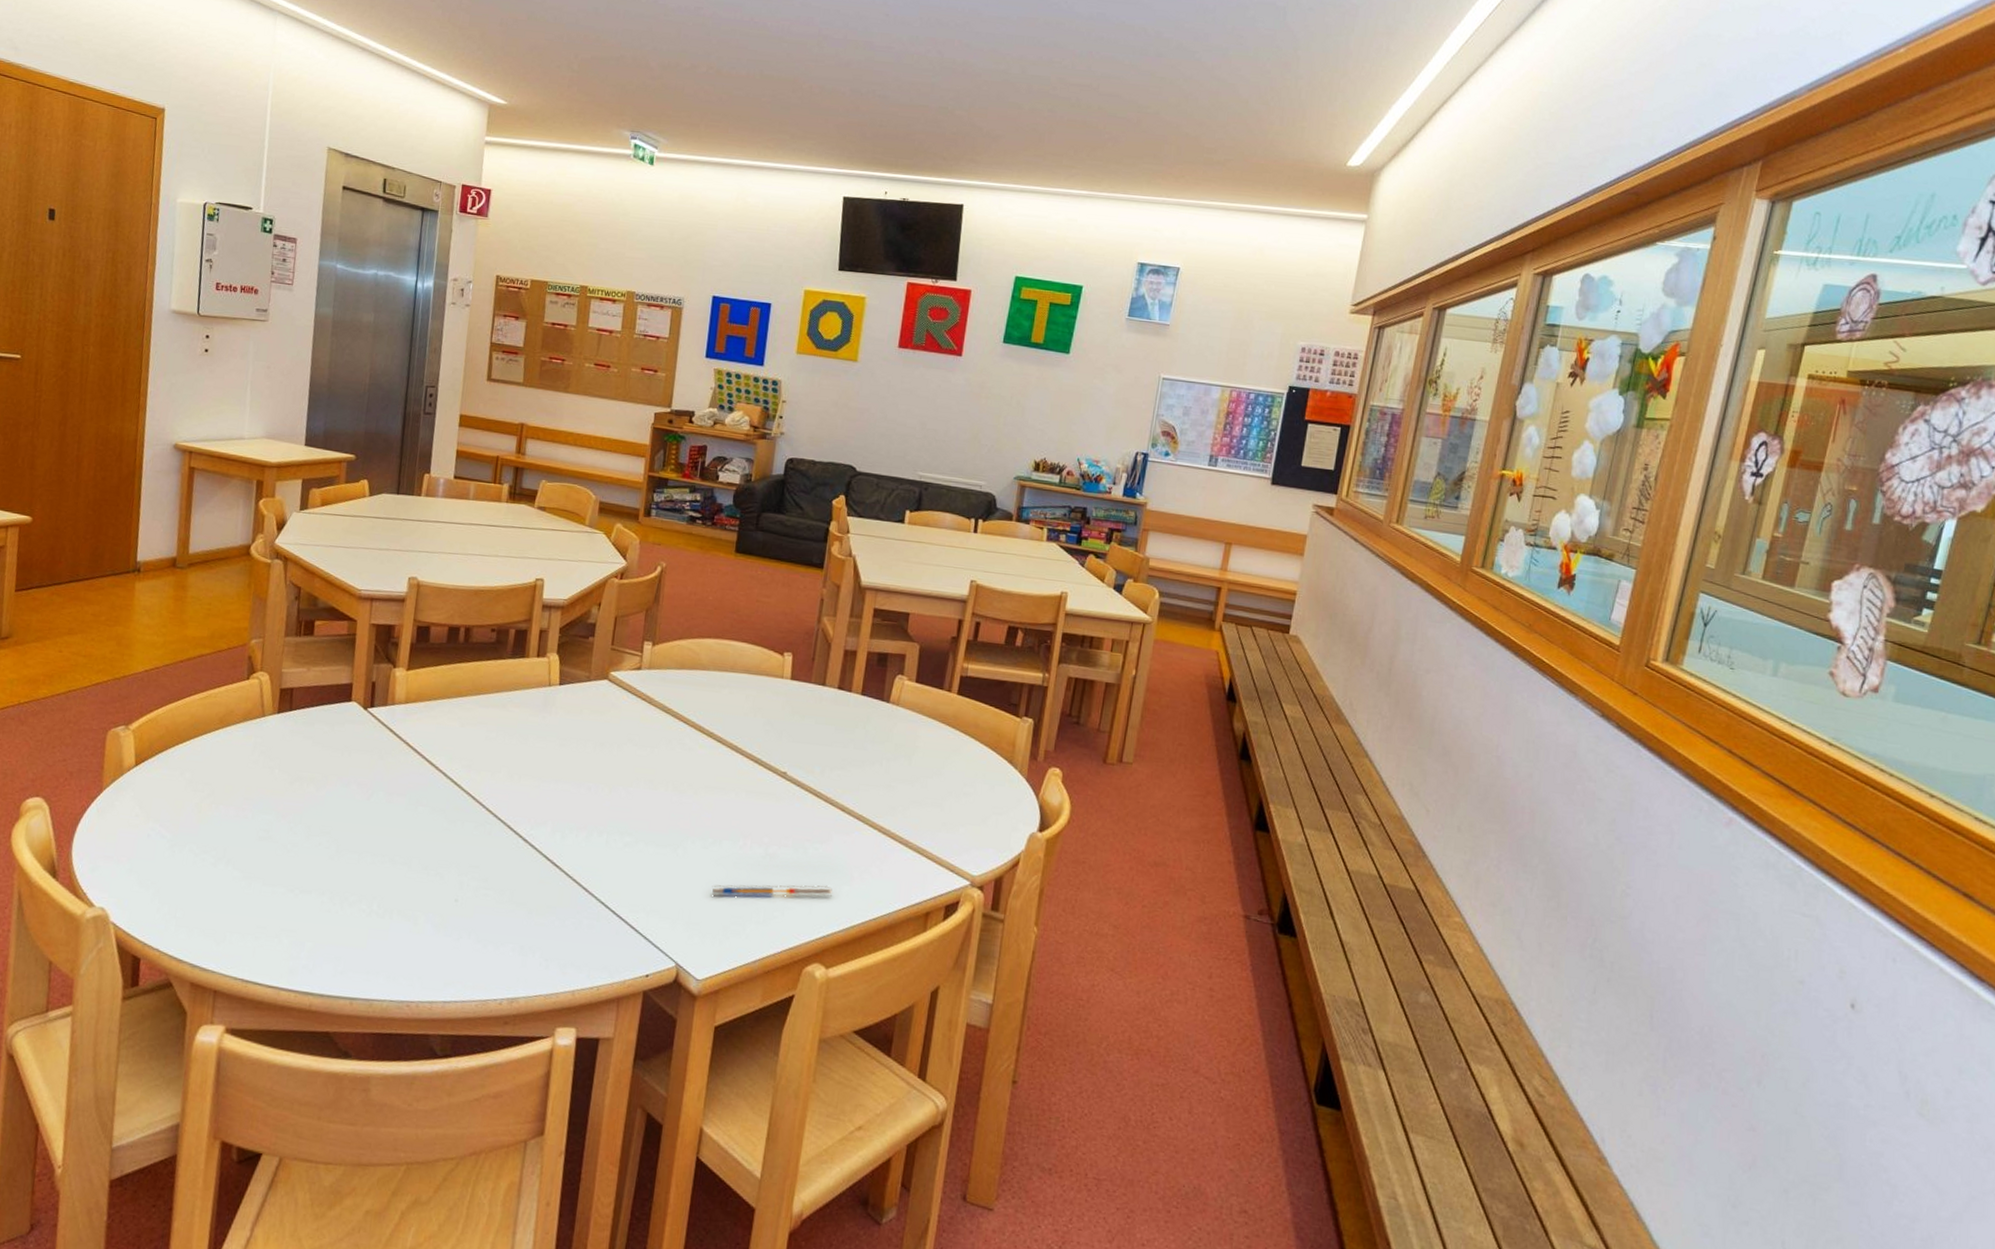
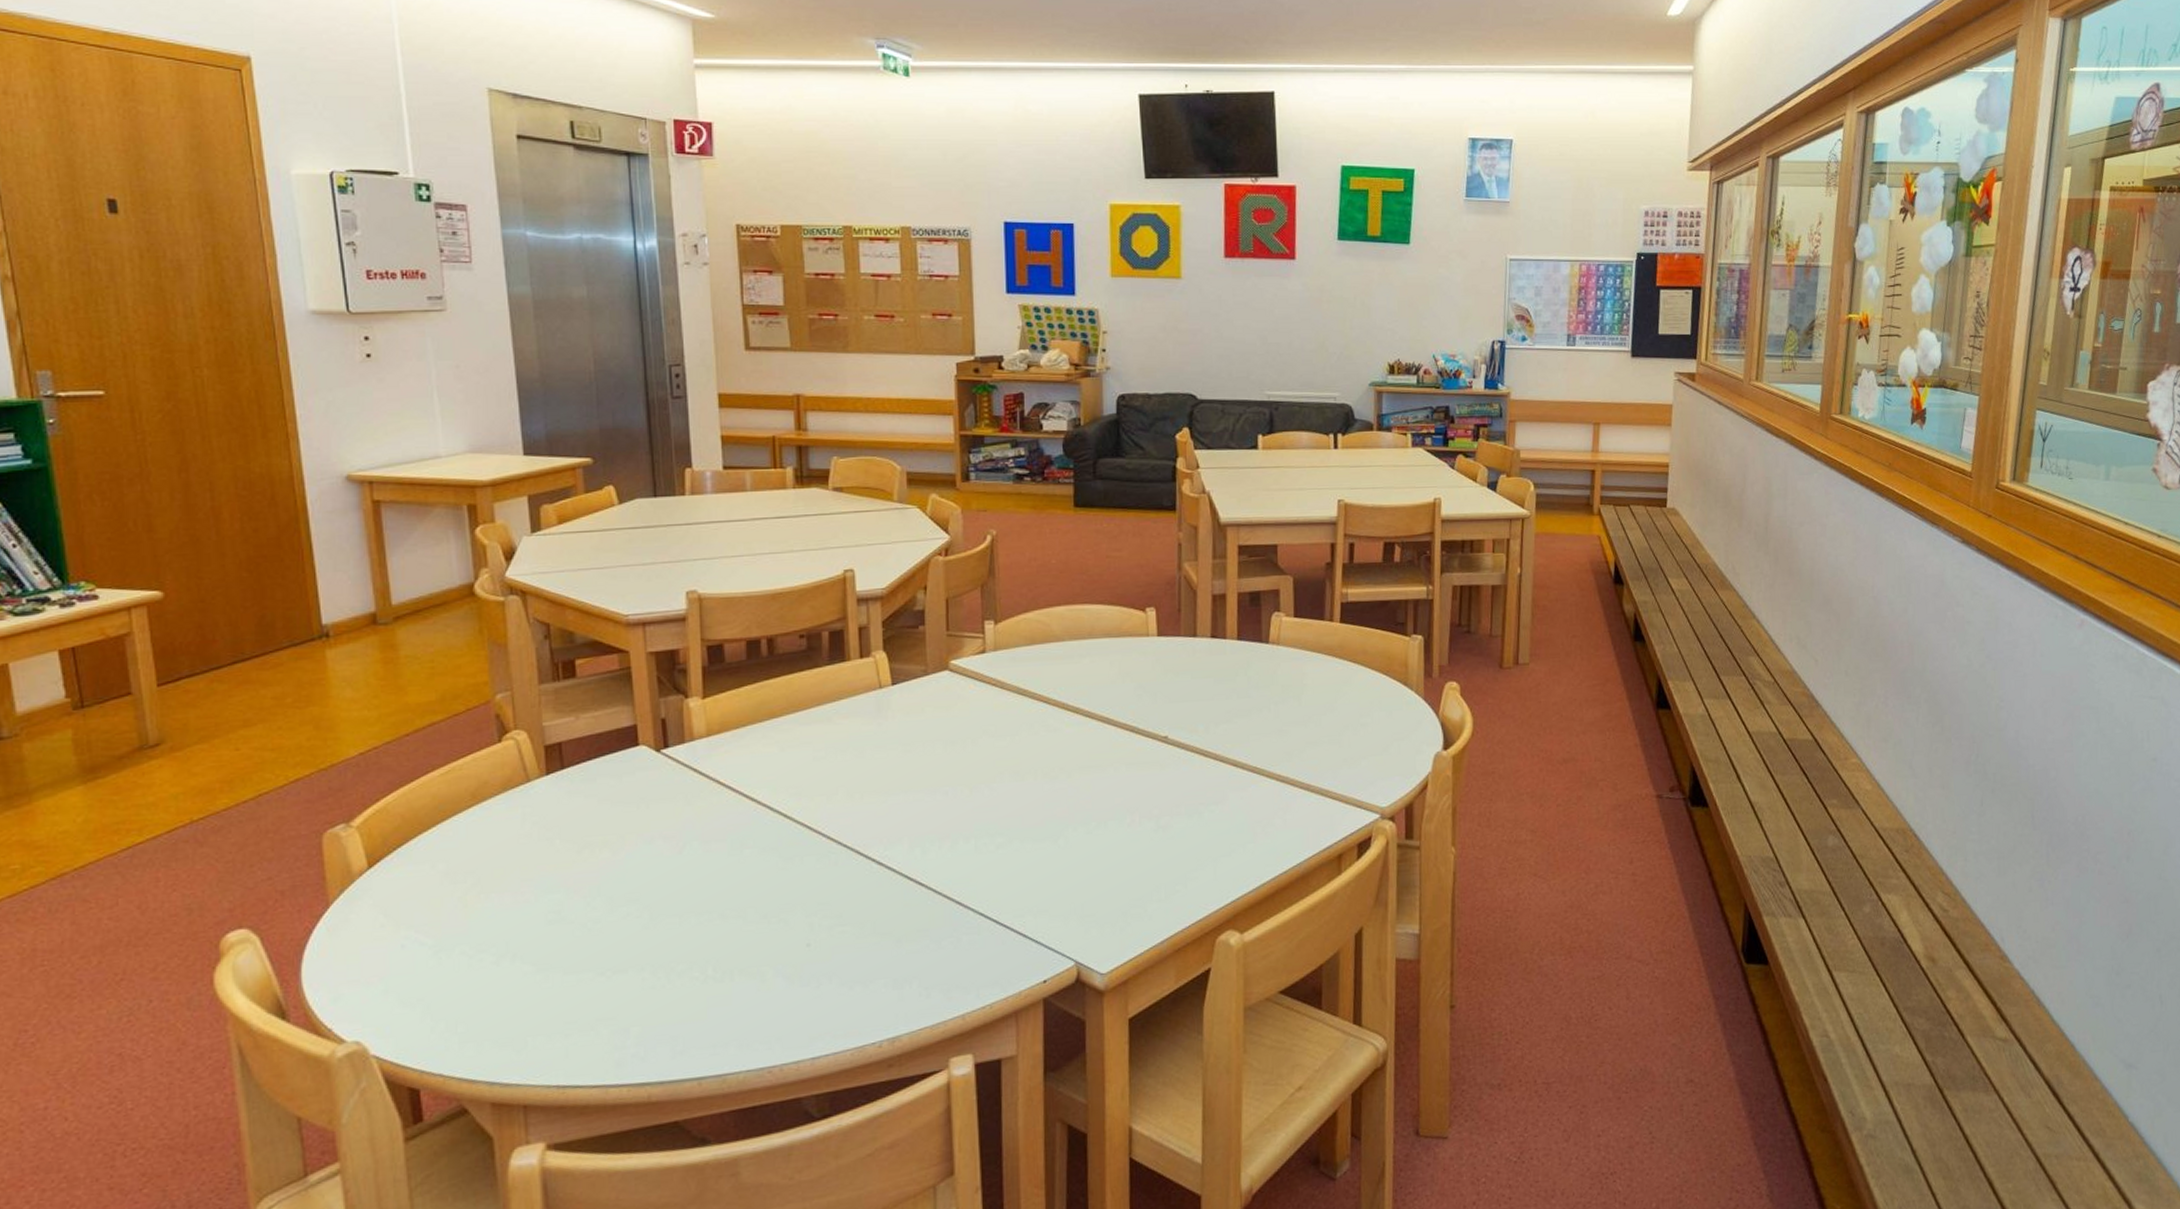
pencil: present [712,885,832,897] -> none [1104,847,1236,883]

